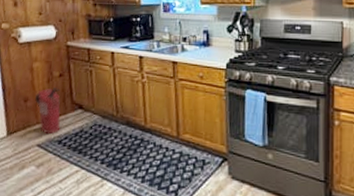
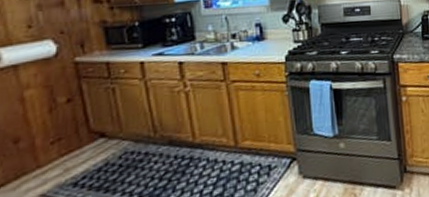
fire extinguisher: present [35,88,61,135] -> none [31,117,75,179]

